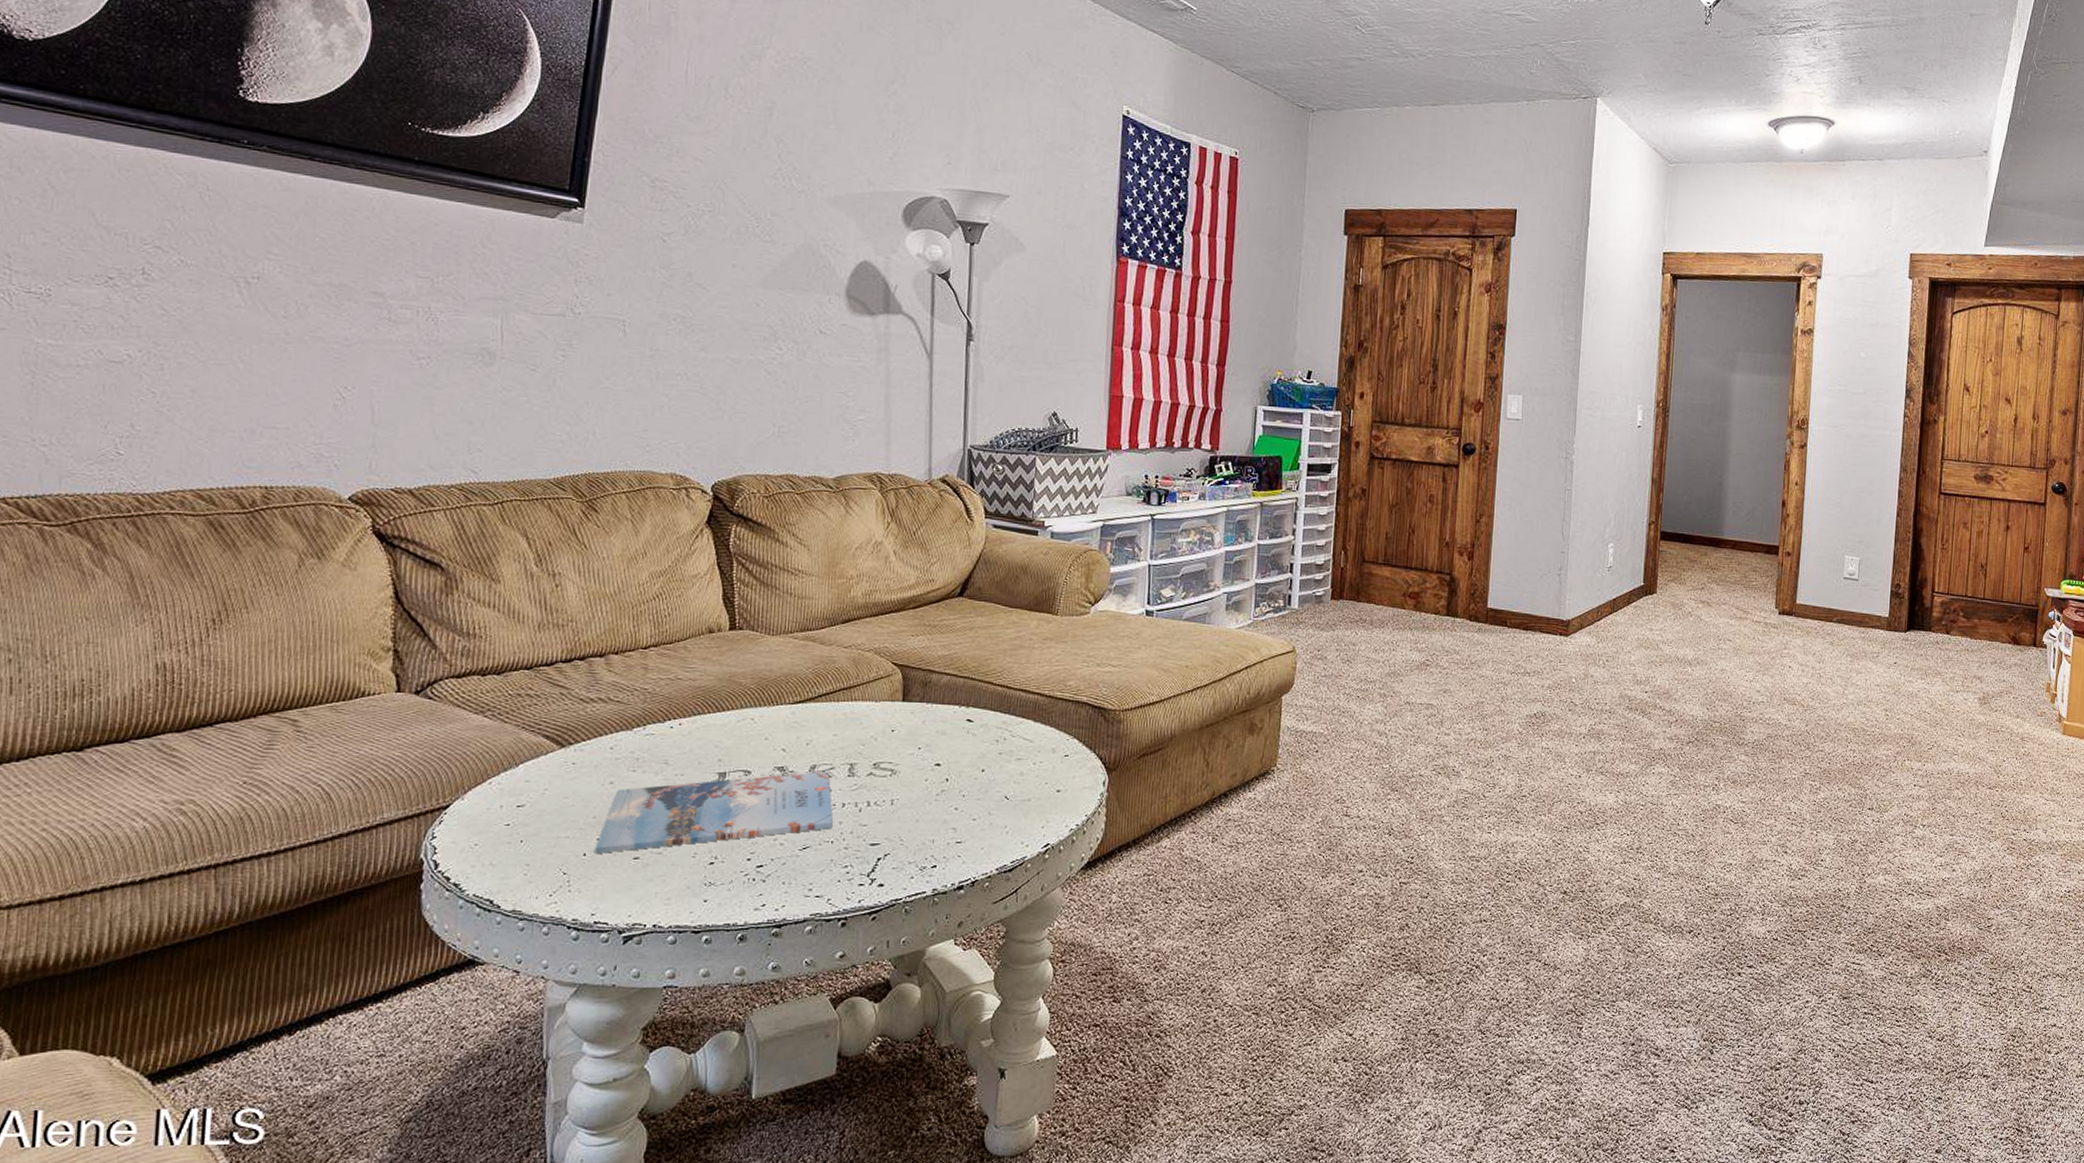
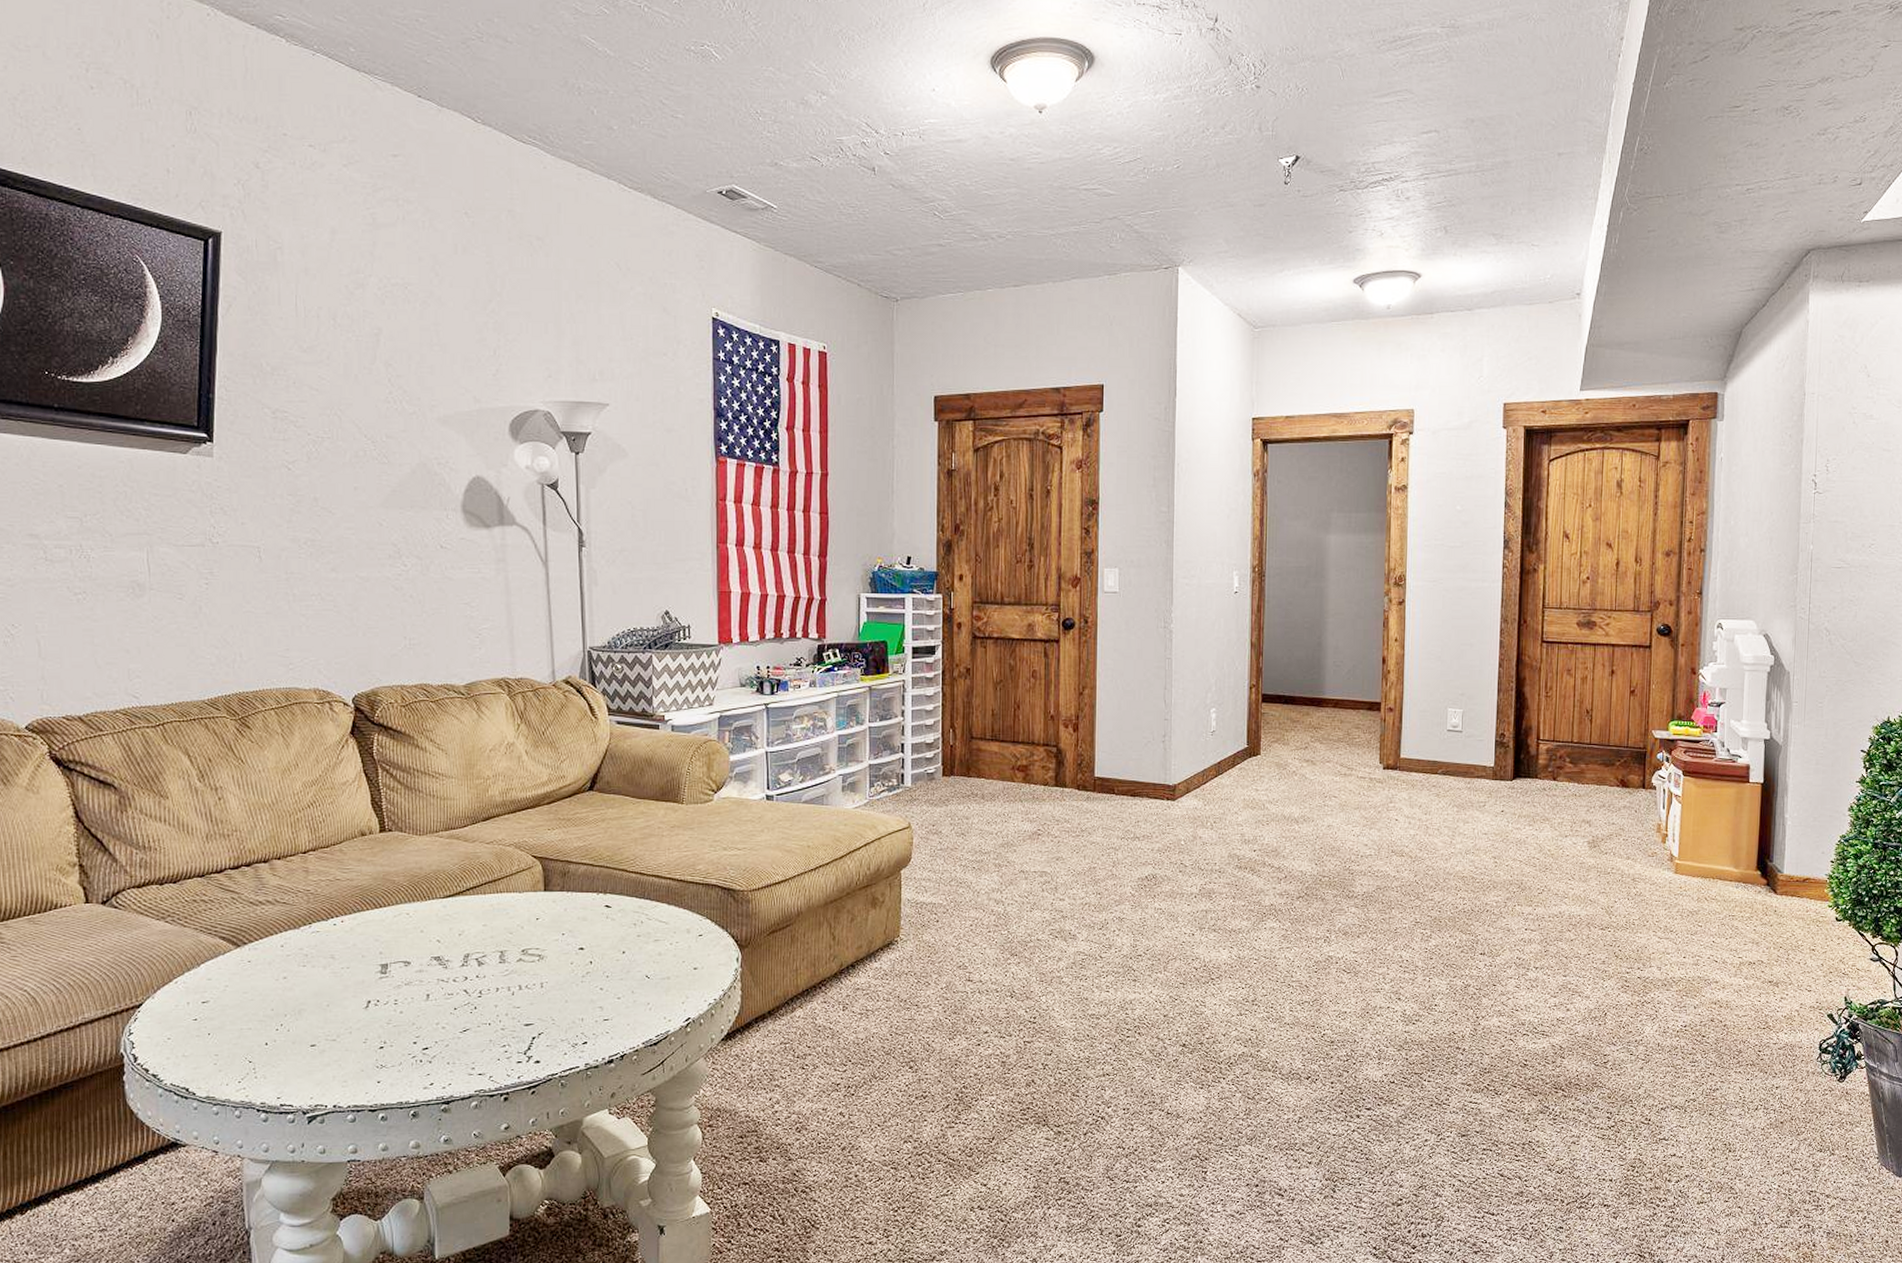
magazine: present [595,770,833,853] -> none [276,958,488,1042]

